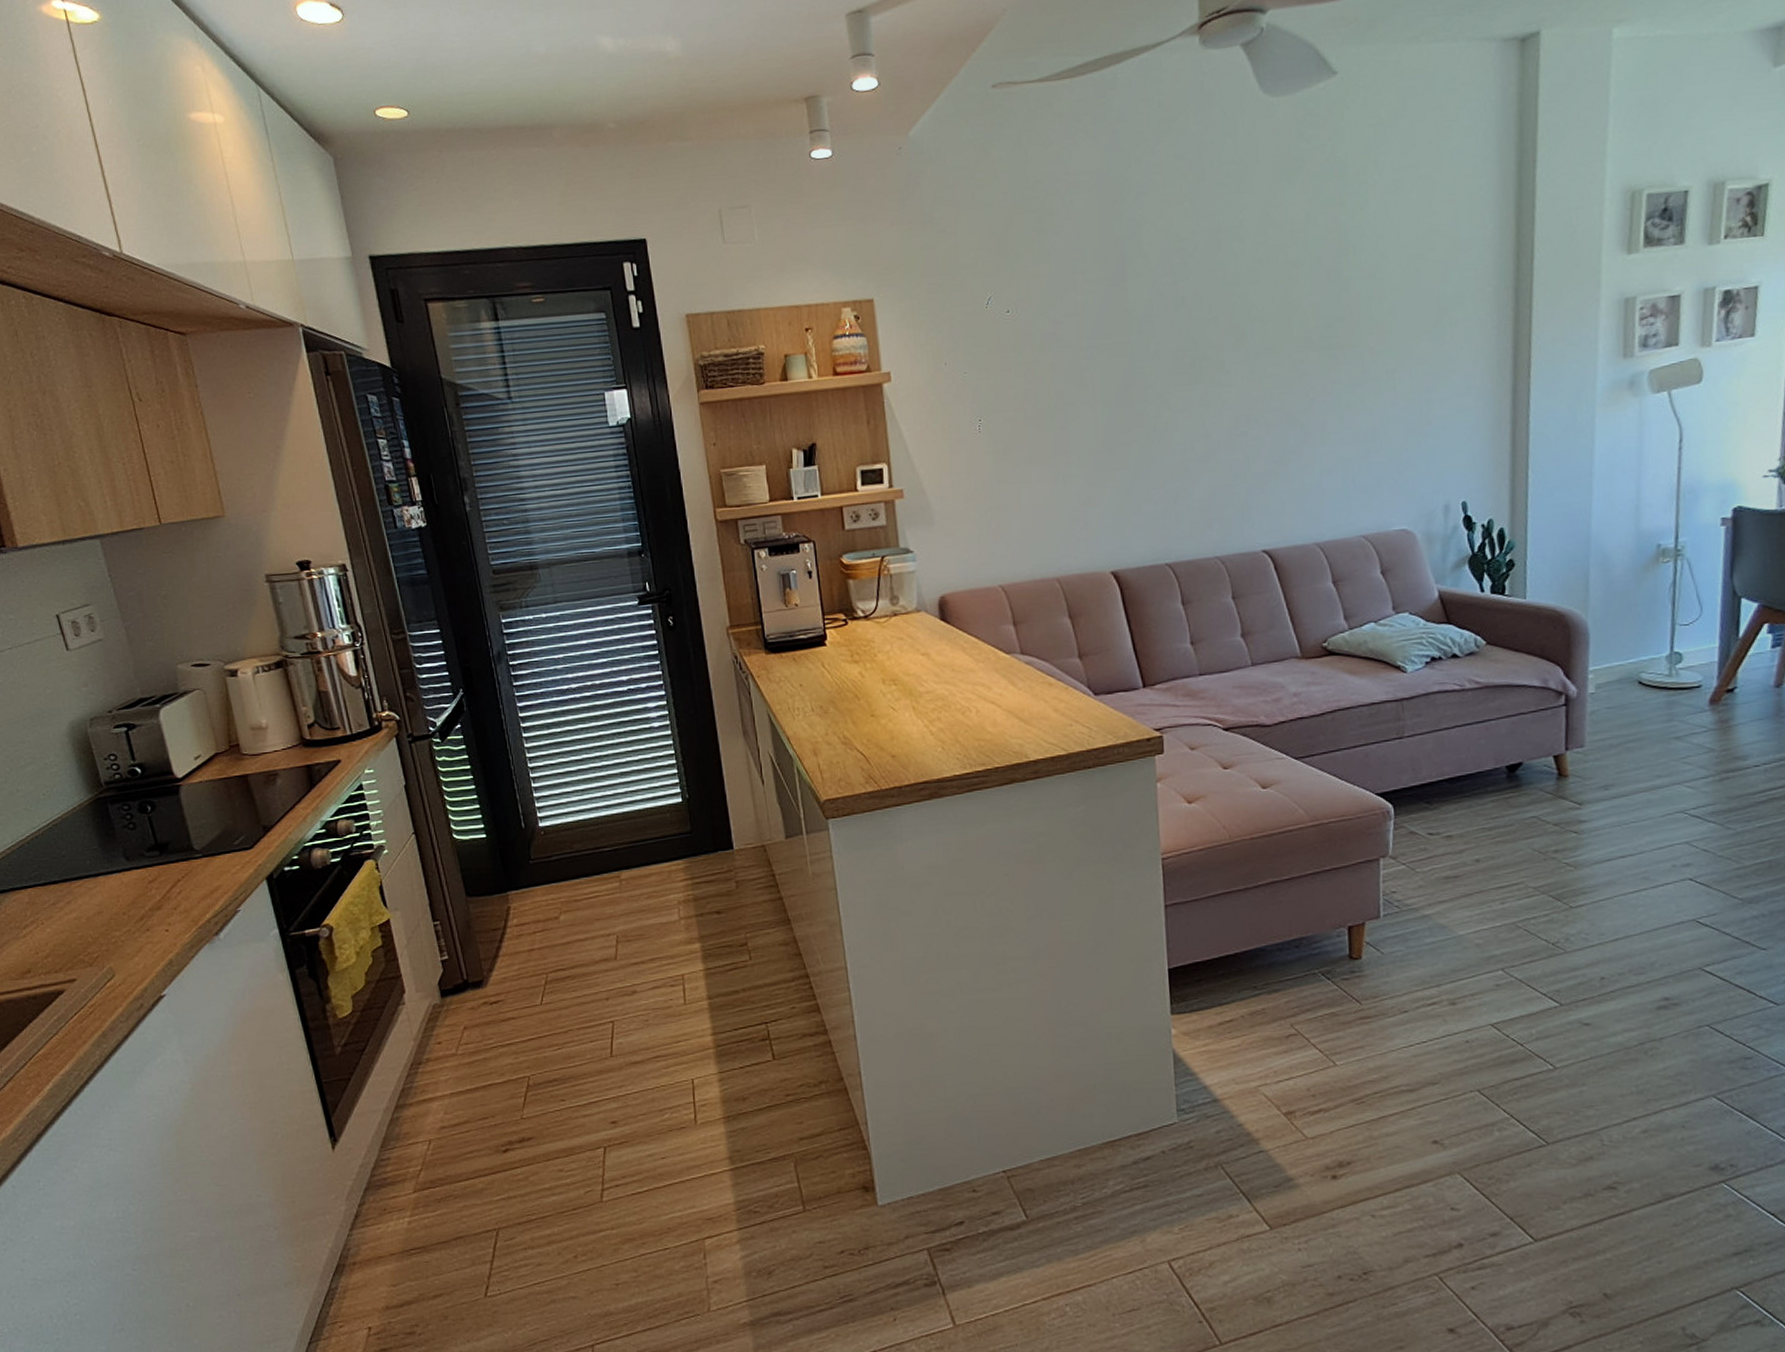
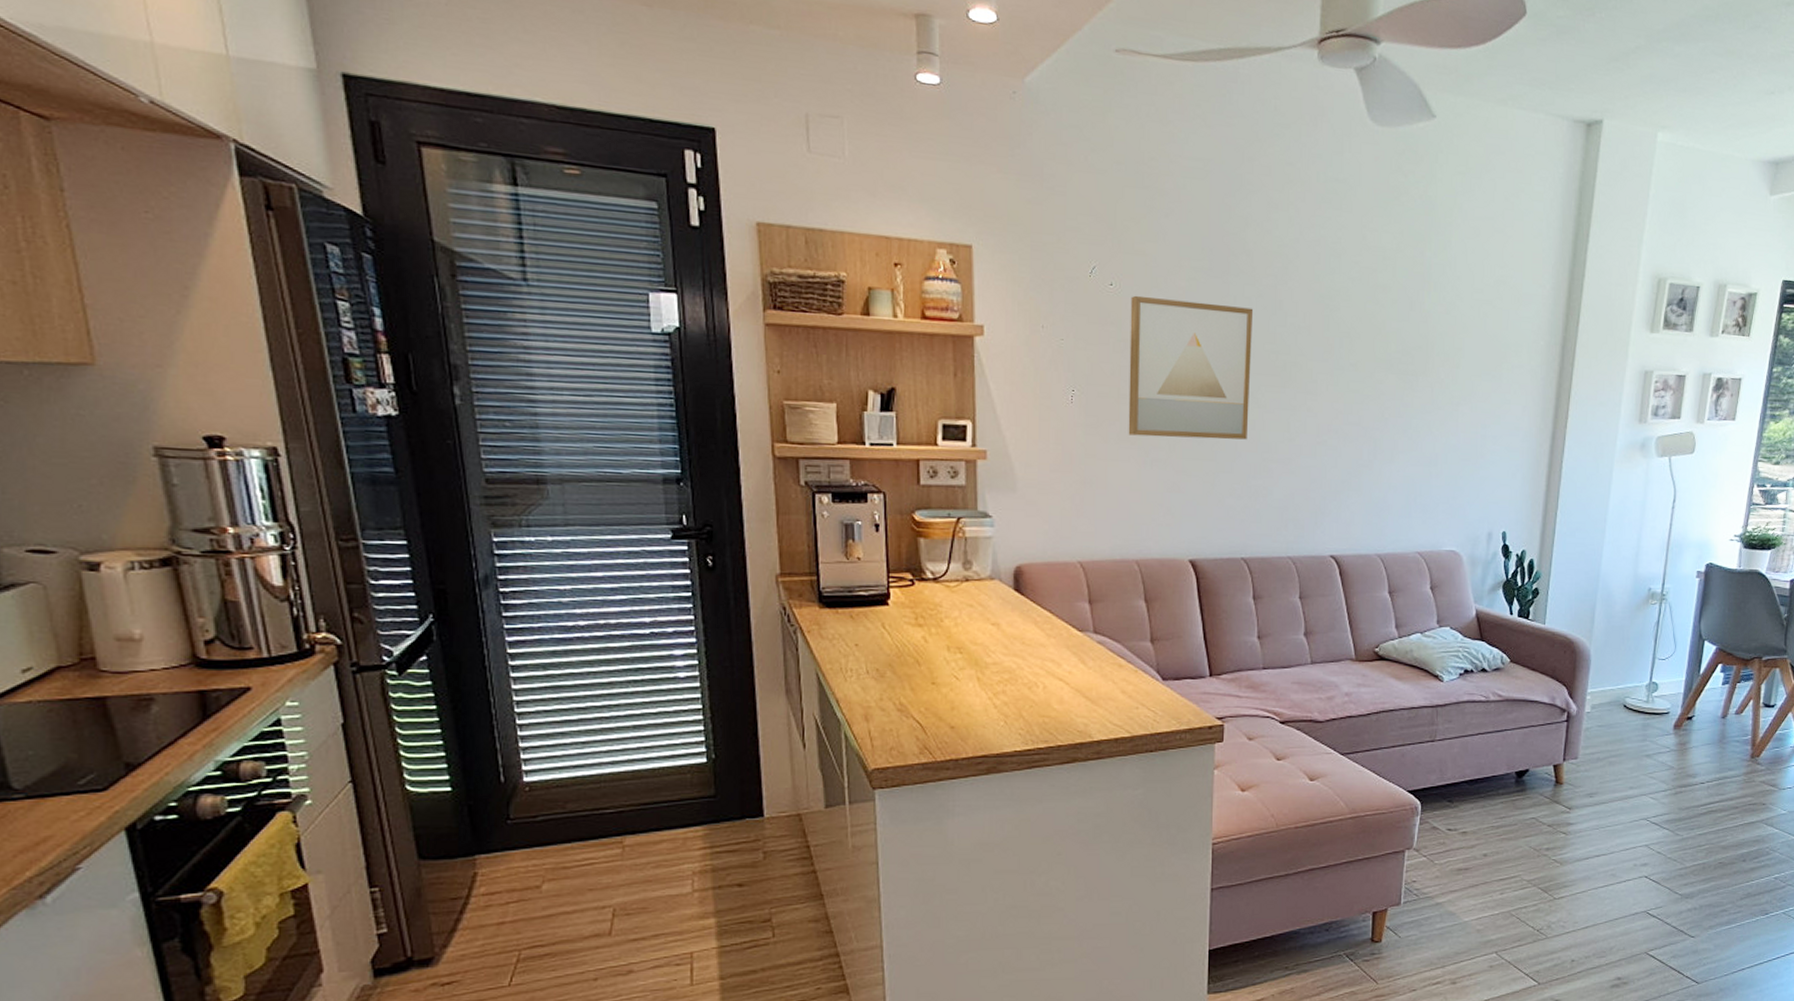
wall art: none [1028,309,1161,456] -> present [1128,295,1254,440]

